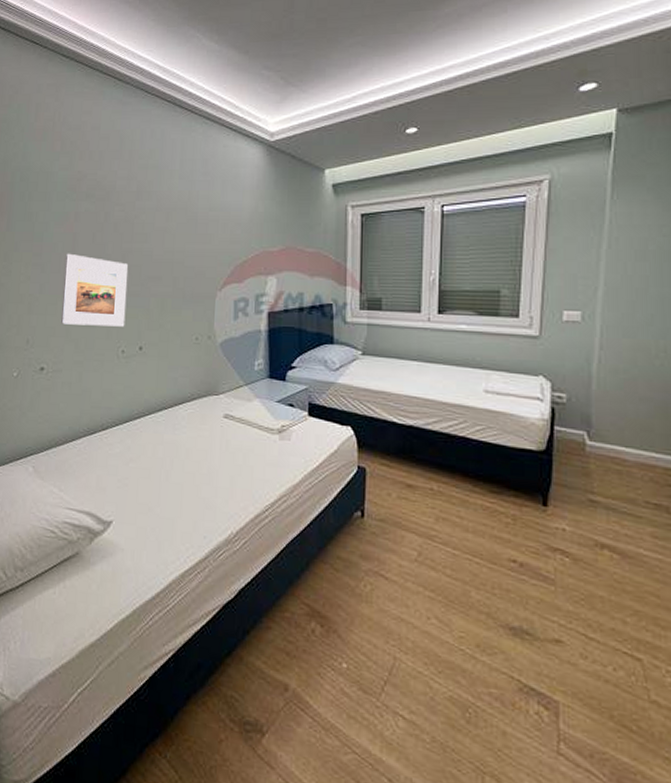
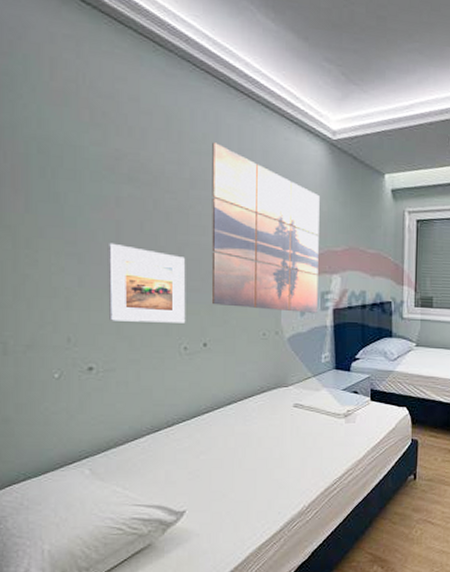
wall art: none [149,157,256,317] -> present [211,142,320,313]

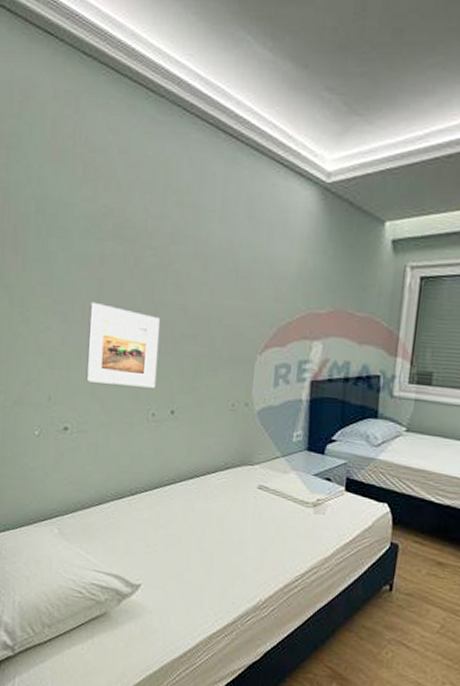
wall art: present [211,142,320,313] -> none [182,193,306,385]

